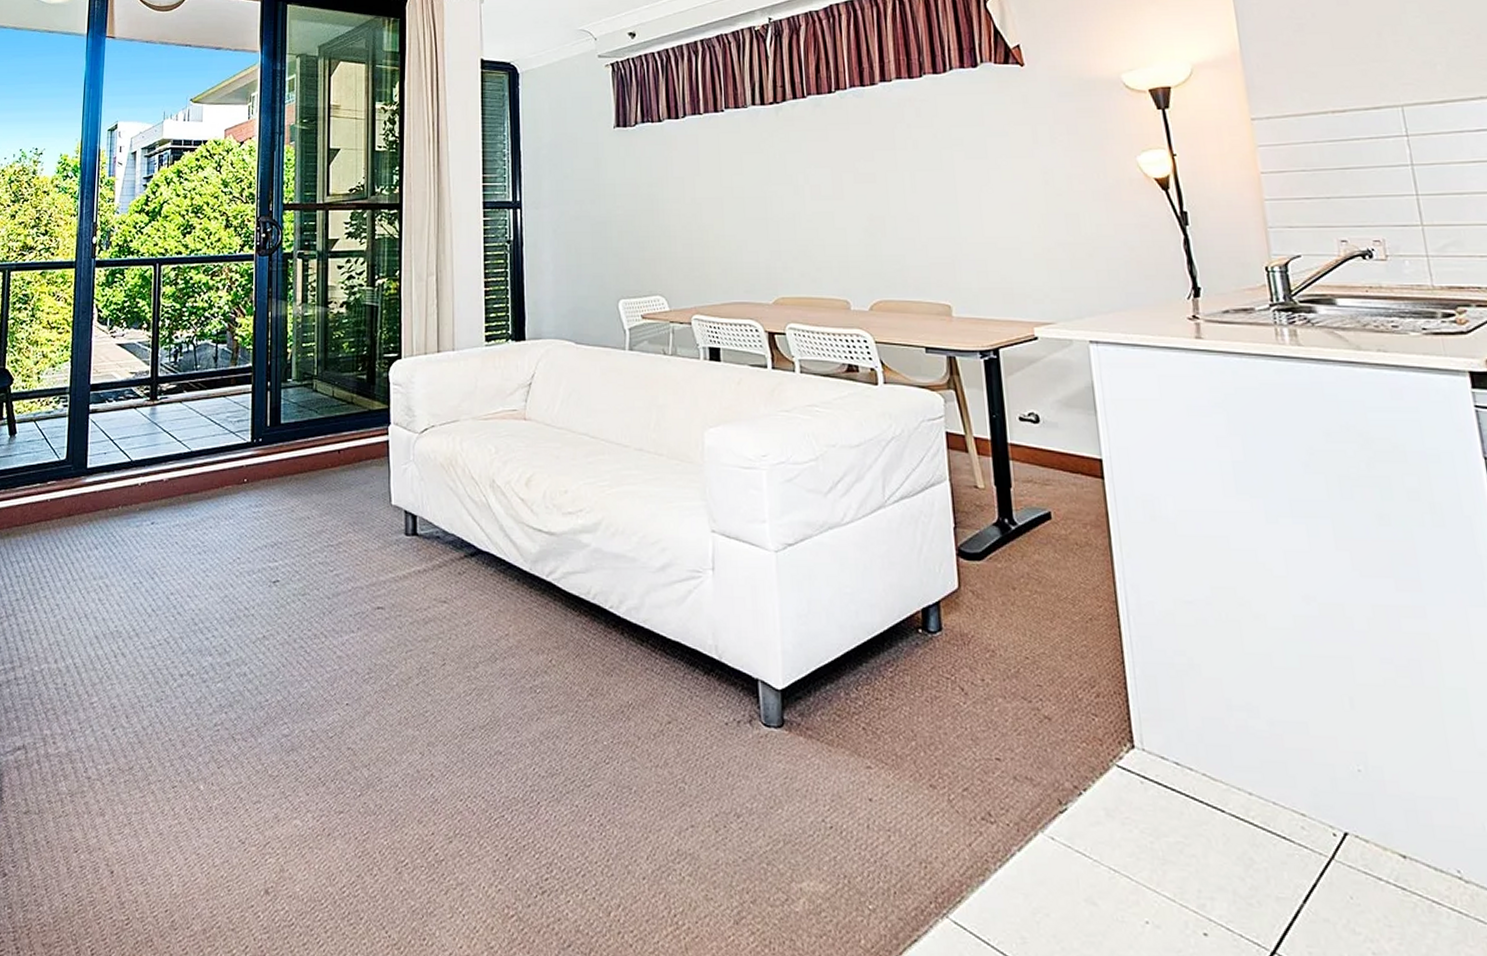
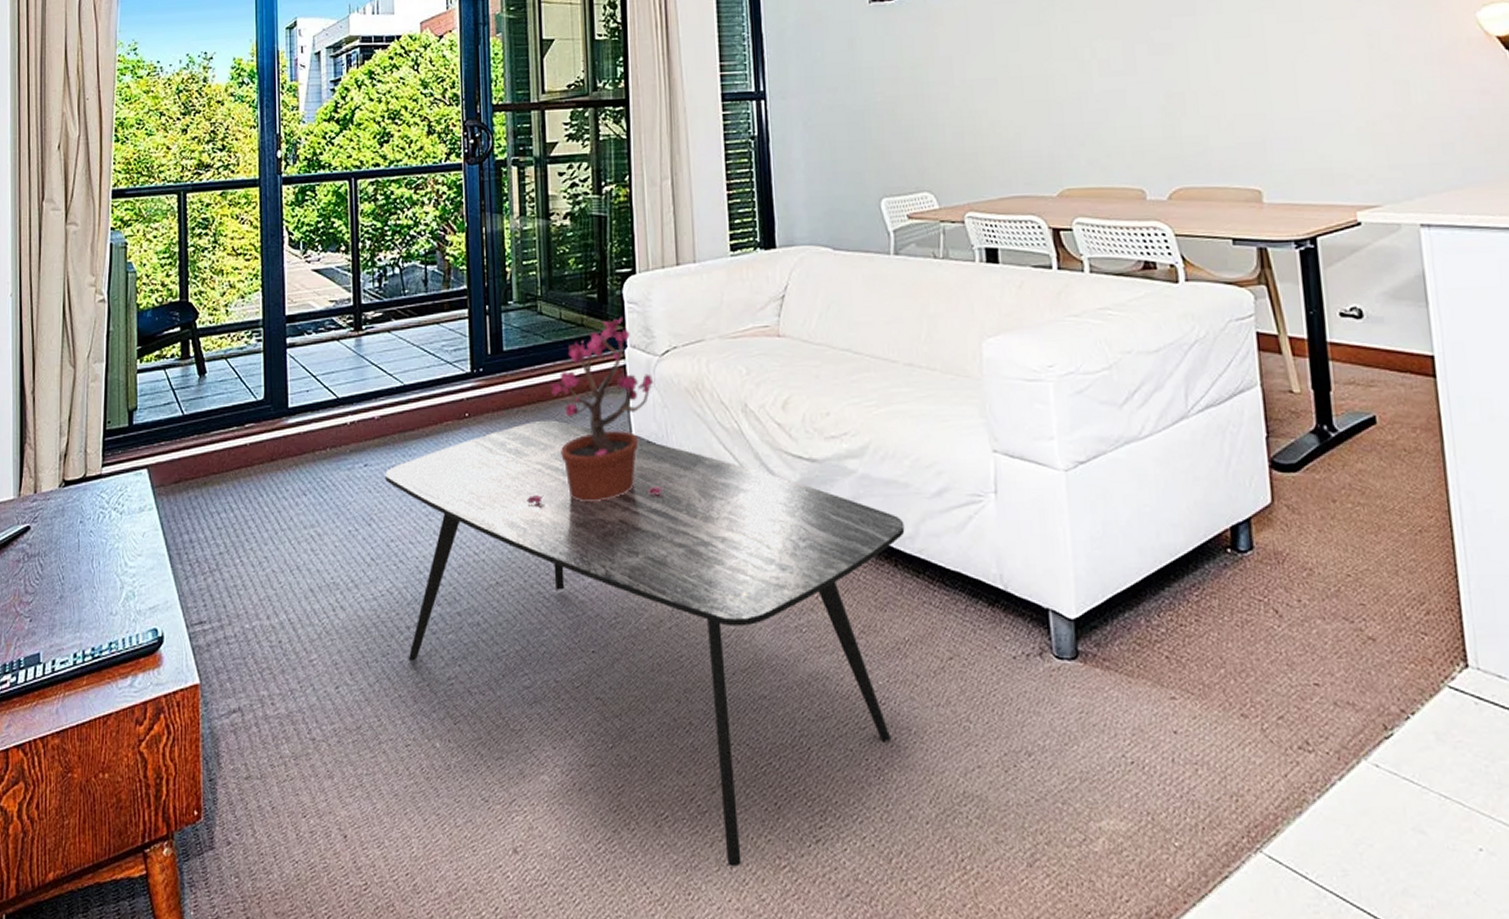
coffee table: none [169,488,631,915] -> present [385,420,905,867]
potted plant: none [294,396,416,565] -> present [527,316,662,505]

